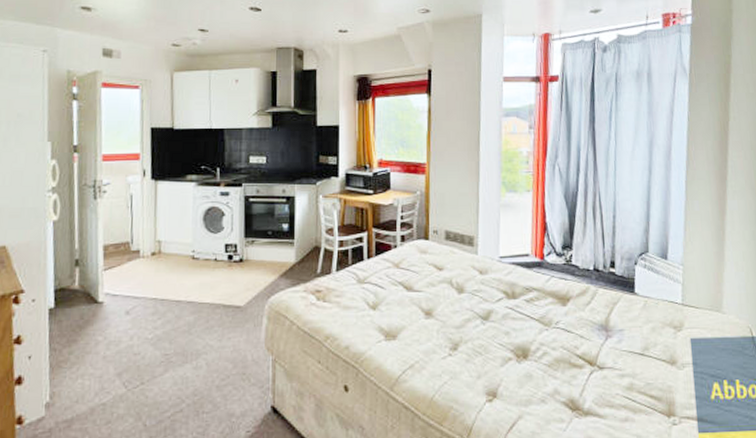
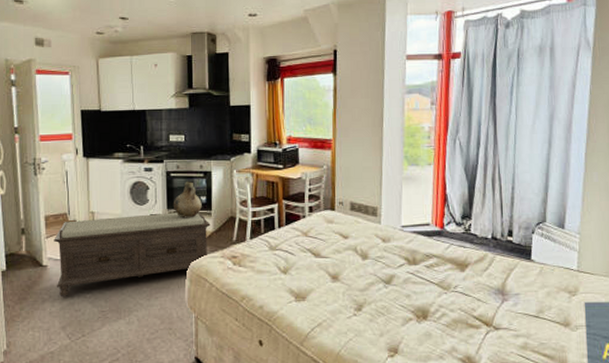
bench: none [113,241,293,338] -> present [54,212,211,296]
ceramic jug: none [251,207,284,247] -> present [173,182,202,217]

